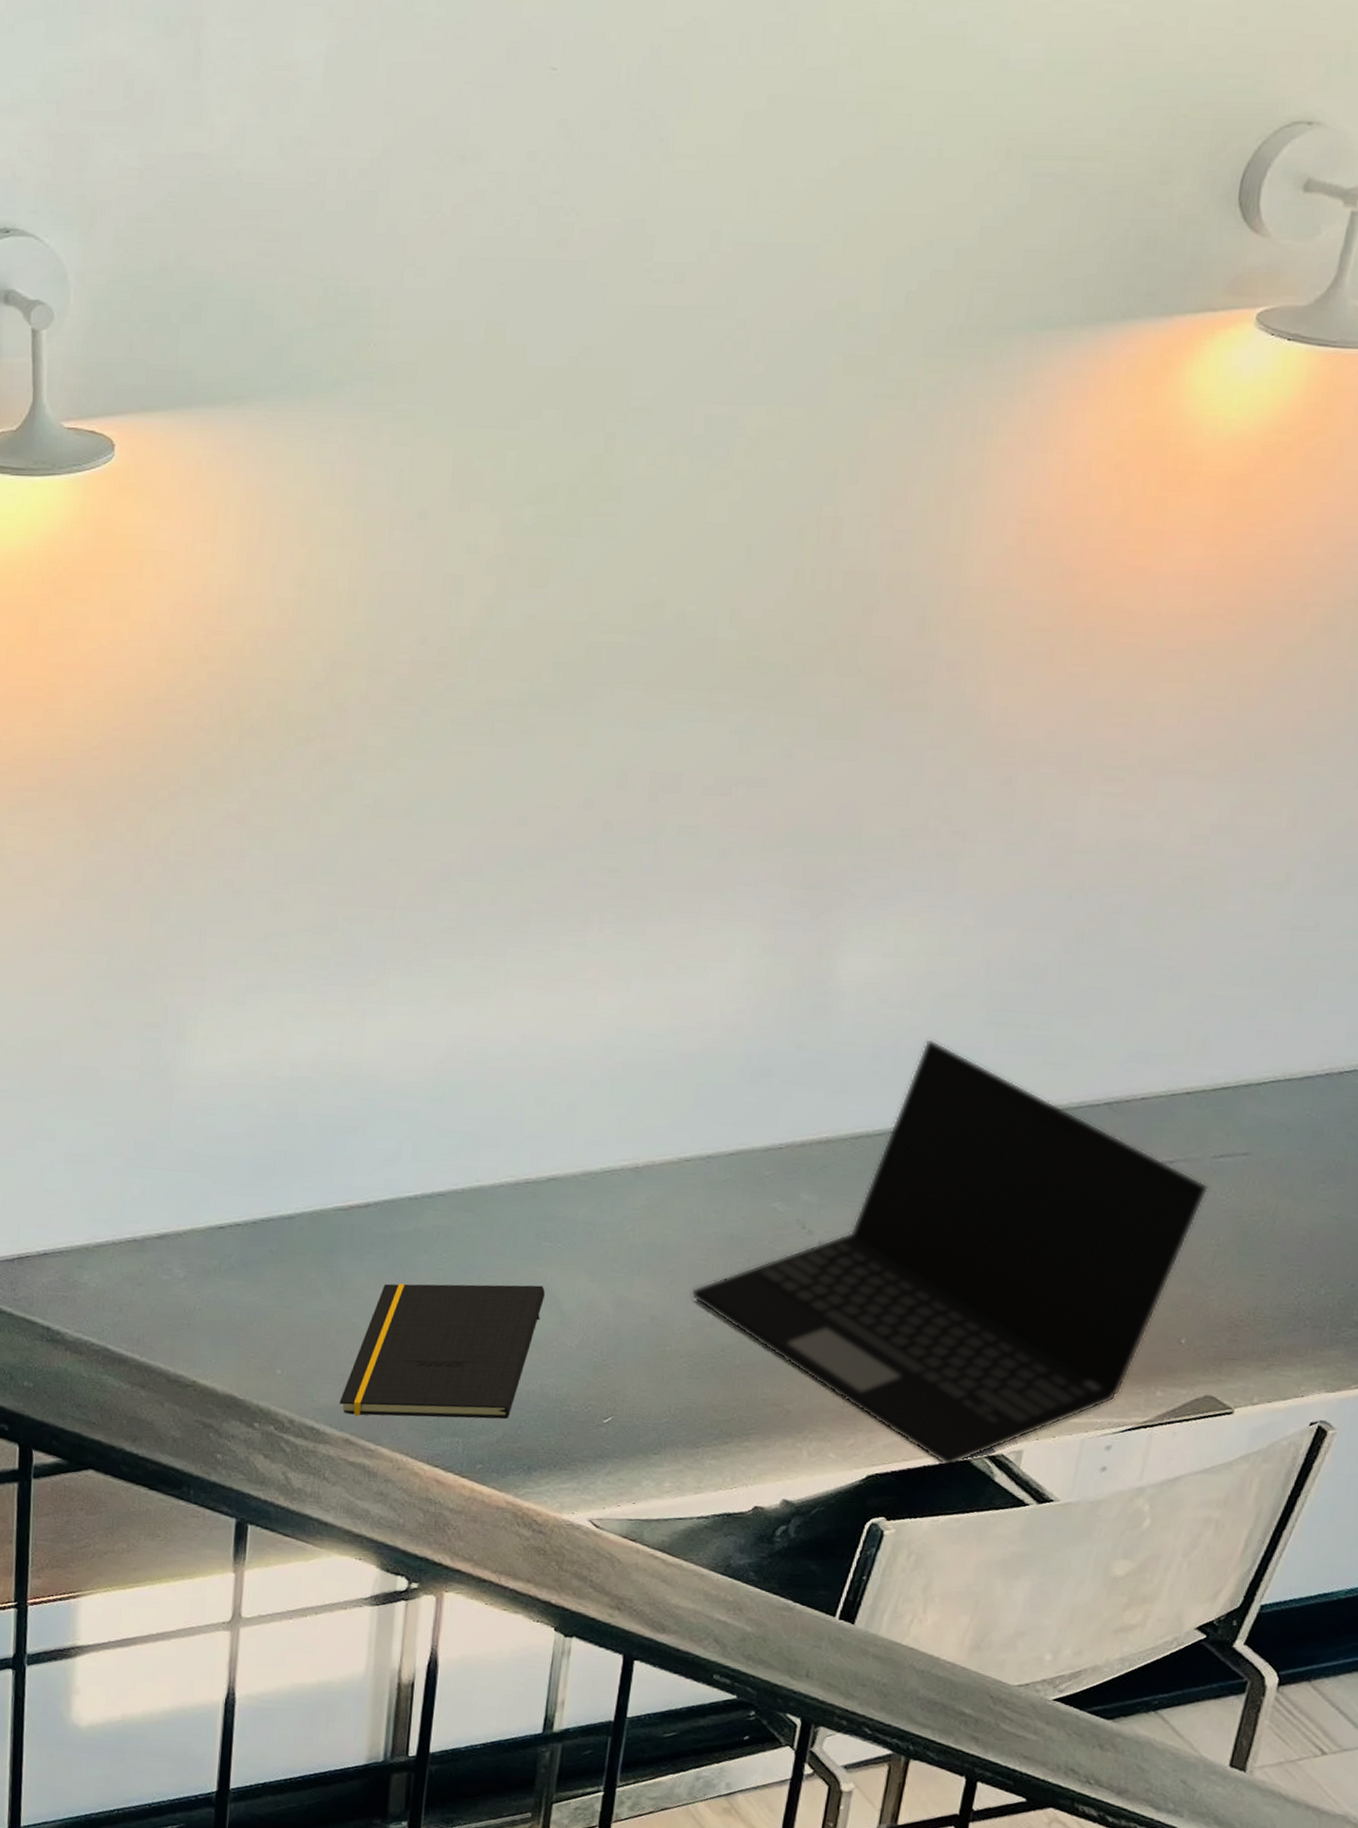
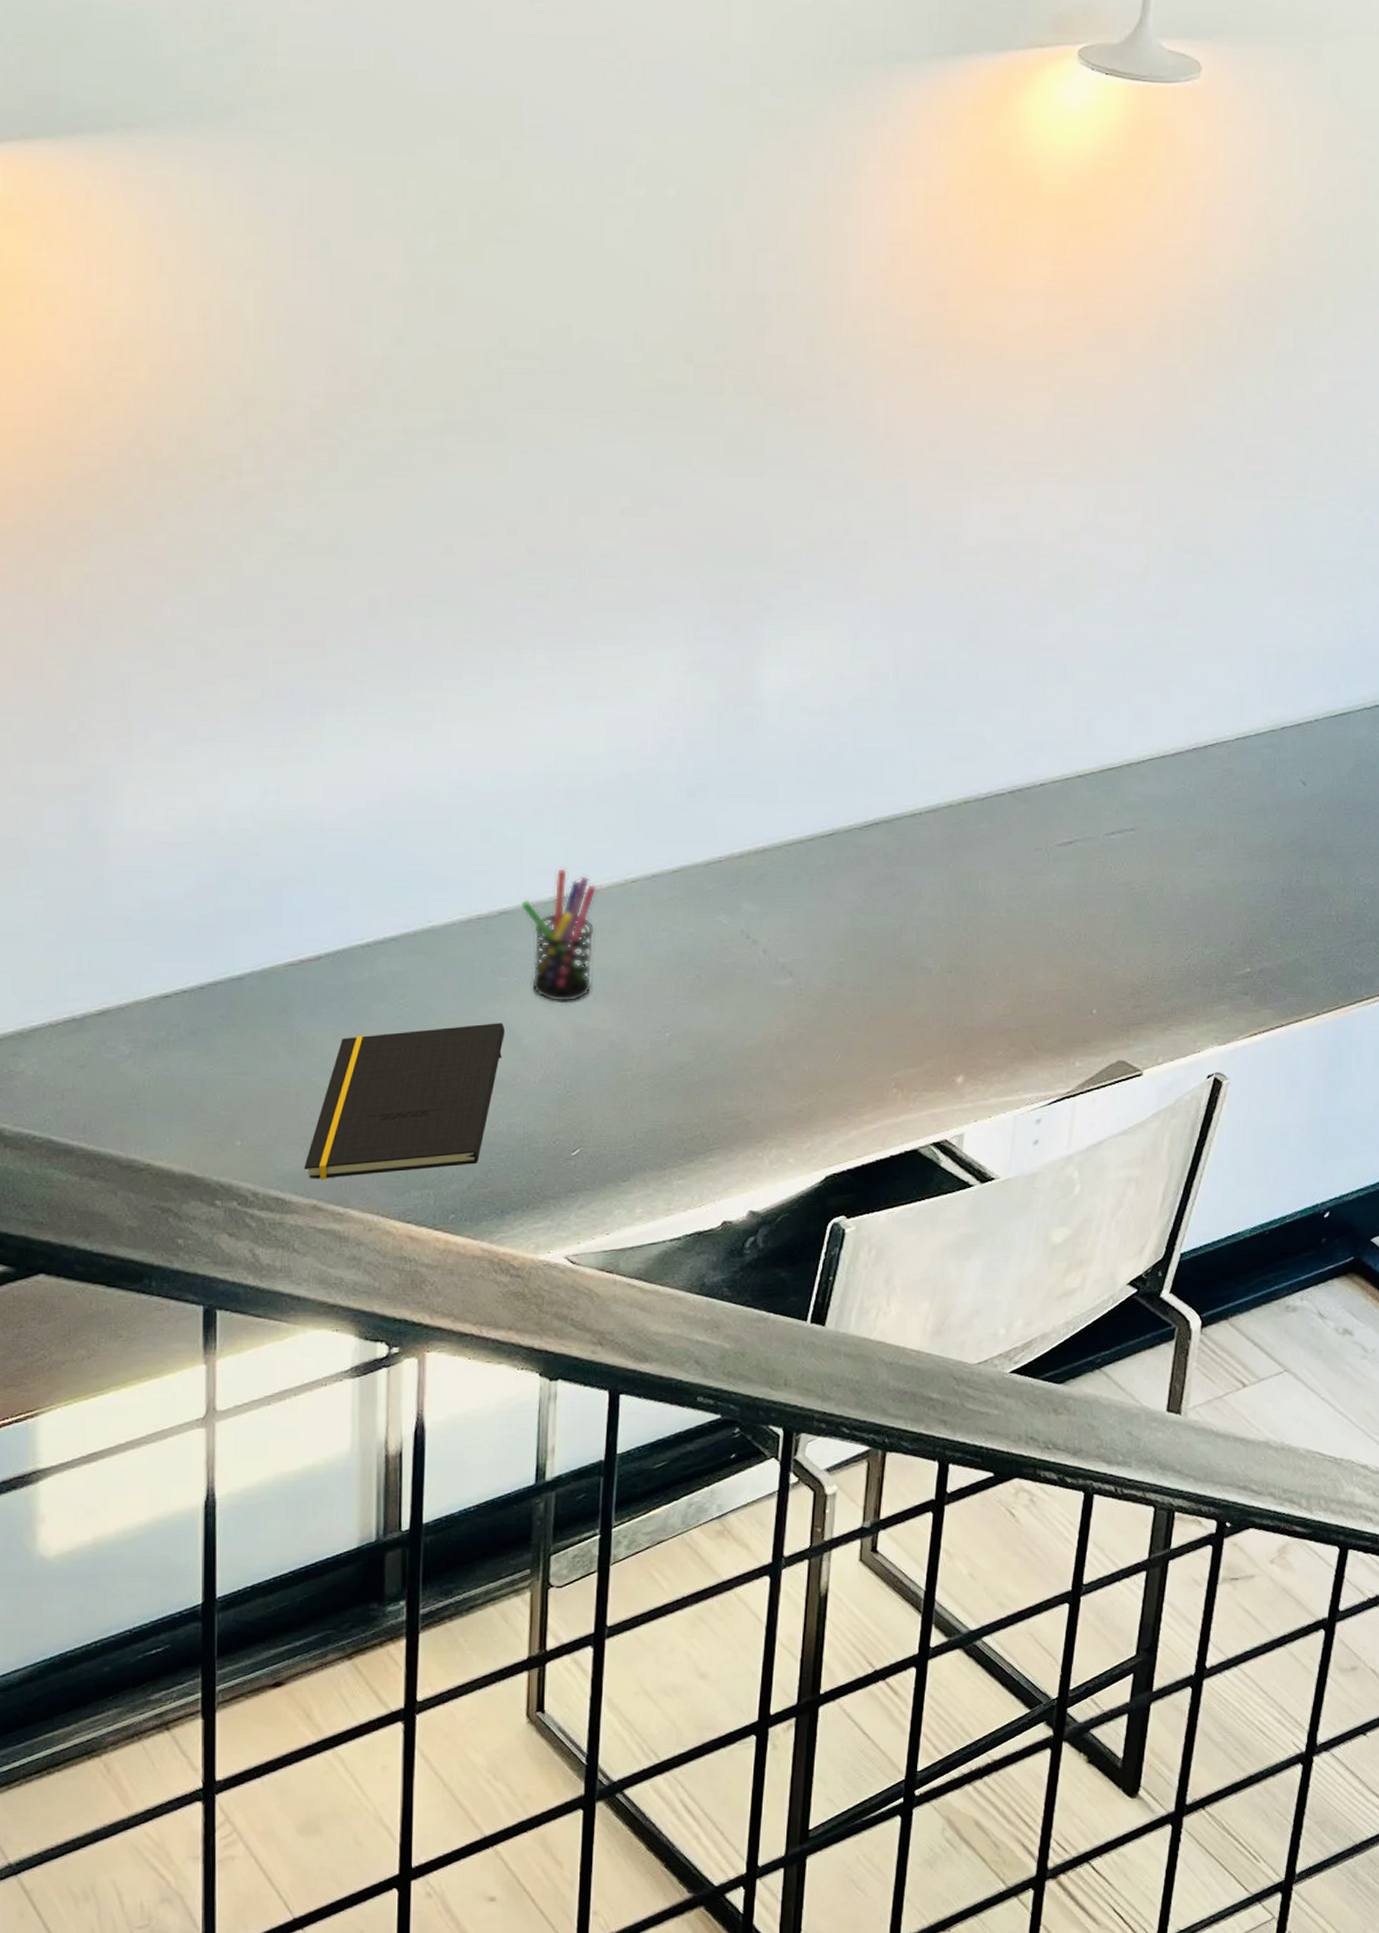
pen holder: none [570,1141,649,1273] -> present [520,868,596,1003]
laptop: present [690,1039,1209,1467] -> none [646,743,1105,1158]

